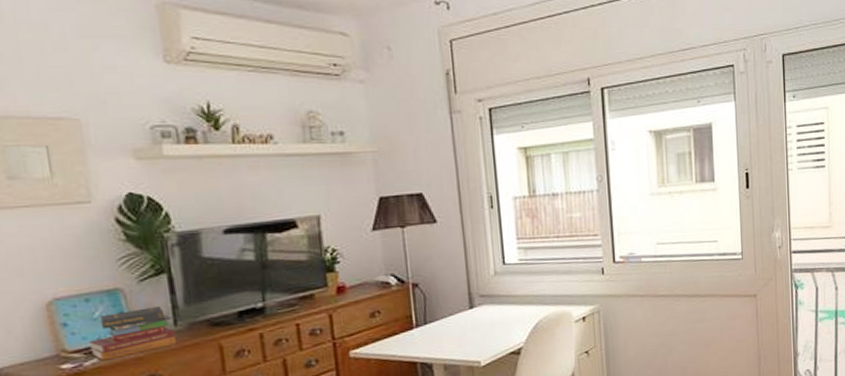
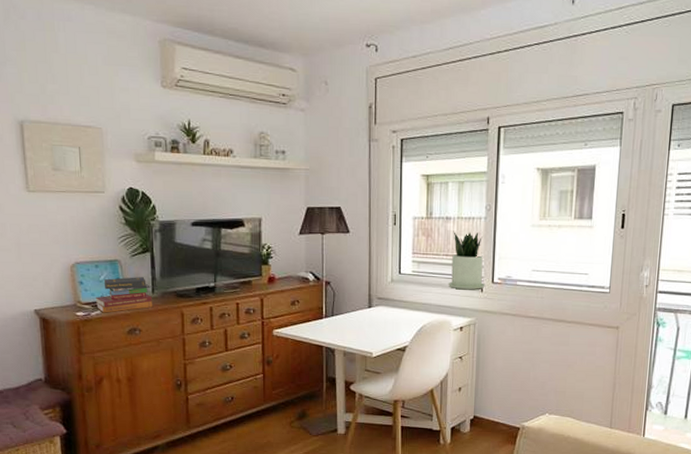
planter: none [562,206,606,275] -> present [448,231,485,290]

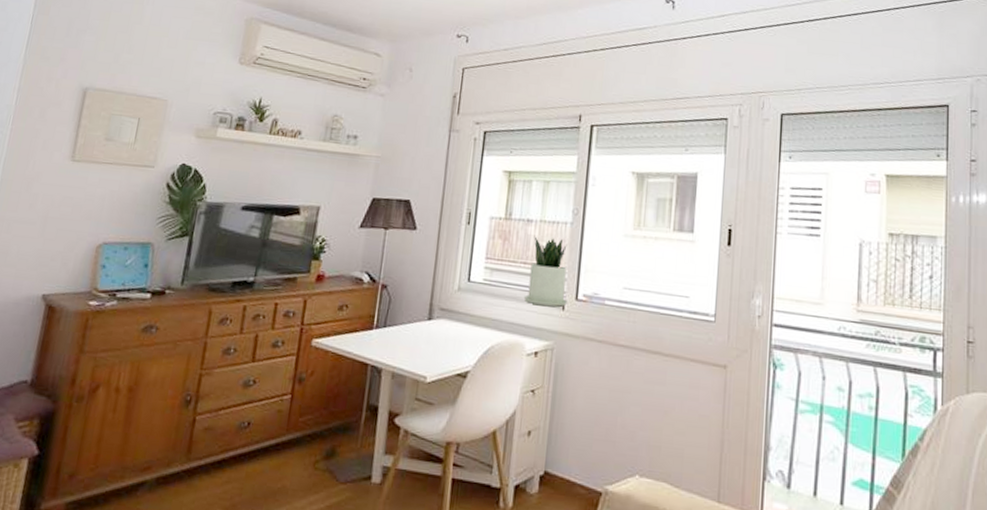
books: present [95,277,152,314] -> none [114,263,181,306]

